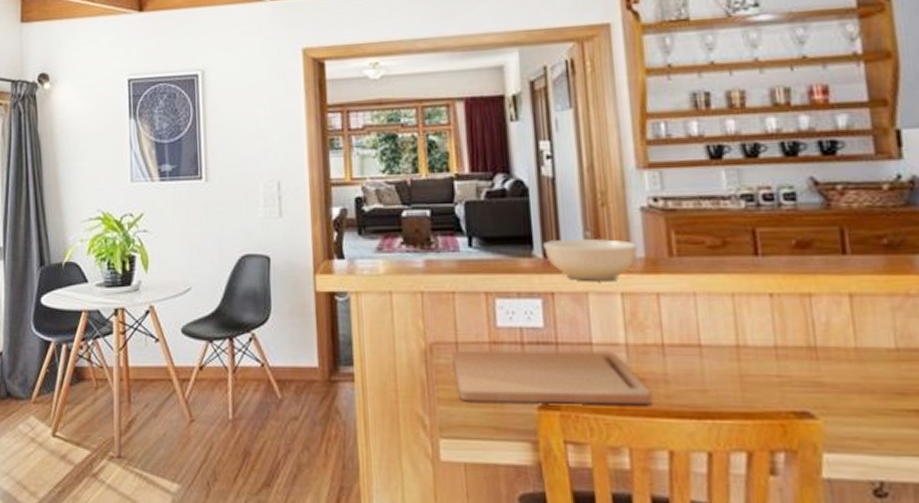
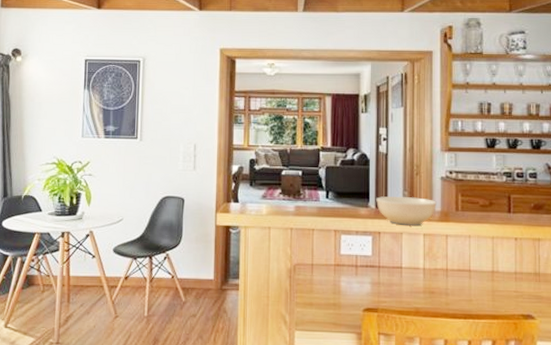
cutting board: present [452,350,651,405] -> none [308,269,436,310]

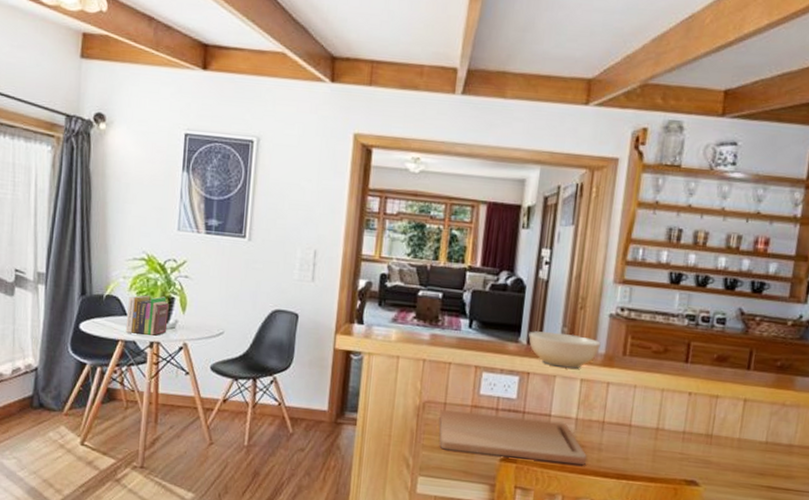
books: none [41,193,77,227] -> present [125,295,169,336]
cutting board: none [308,269,436,310] -> present [438,409,587,466]

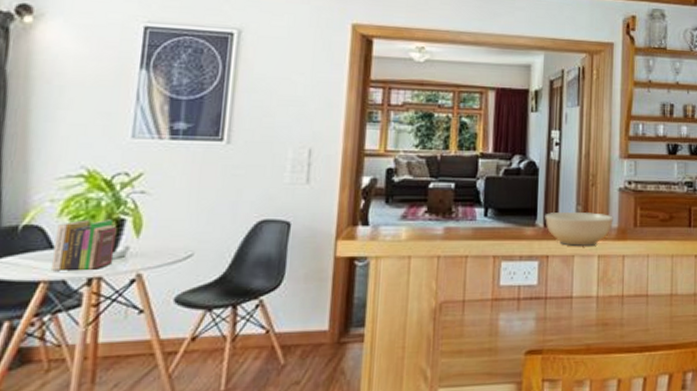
cutting board: present [438,409,587,466] -> none [458,302,610,353]

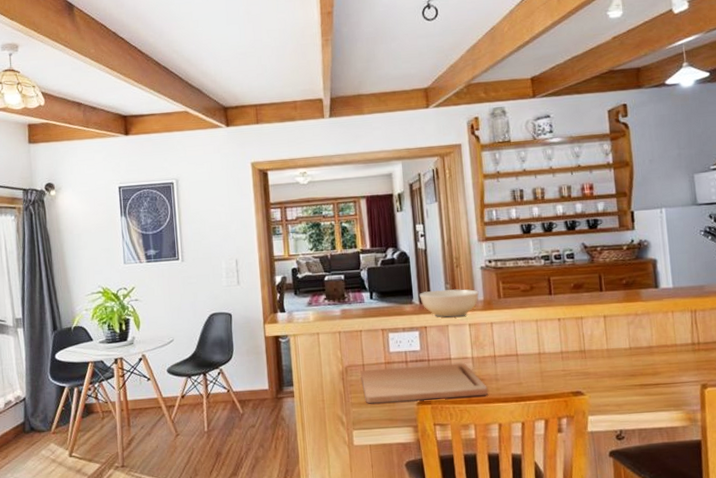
books: present [50,219,117,270] -> none [92,319,127,355]
cutting board: none [458,302,610,353] -> present [360,362,488,404]

